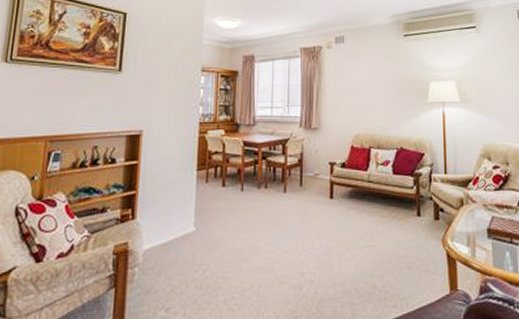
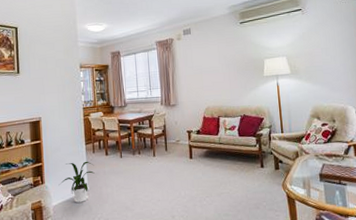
house plant: none [154,192,206,248] -> present [58,161,95,203]

